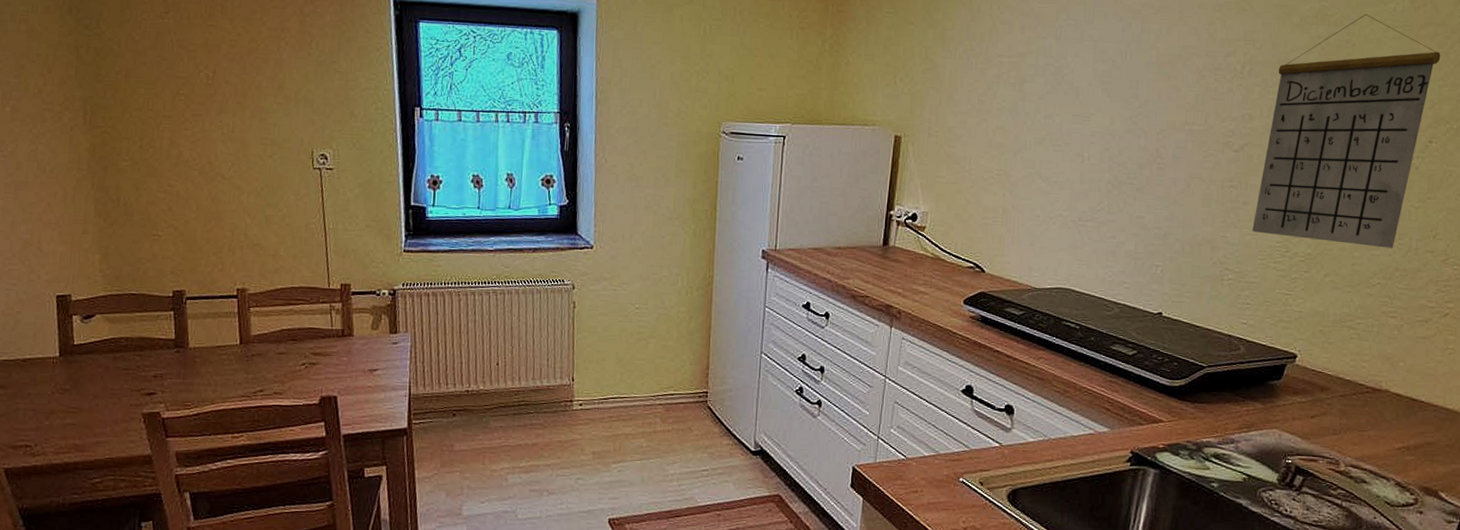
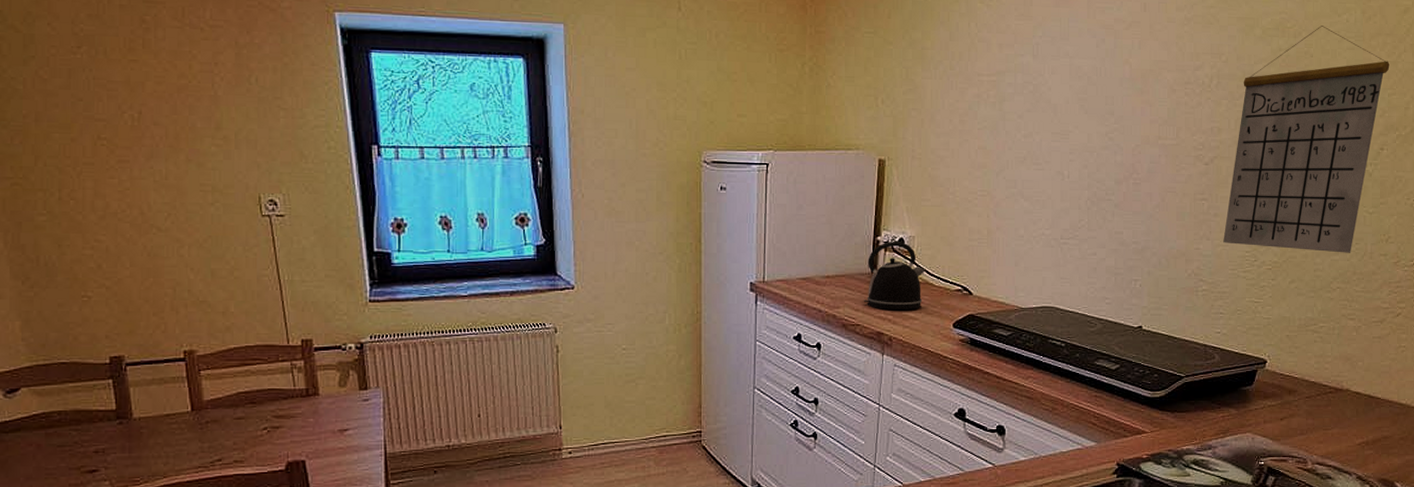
kettle: none [873,215,938,284] -> present [863,240,926,310]

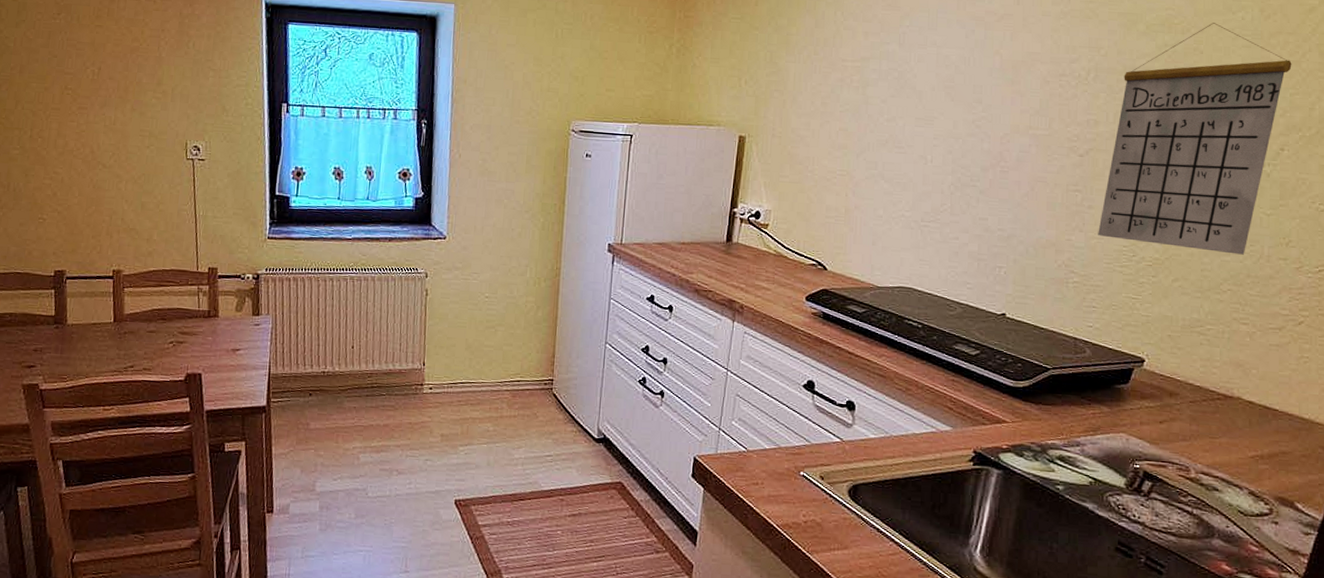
kettle: present [863,240,926,310] -> none [716,213,781,280]

